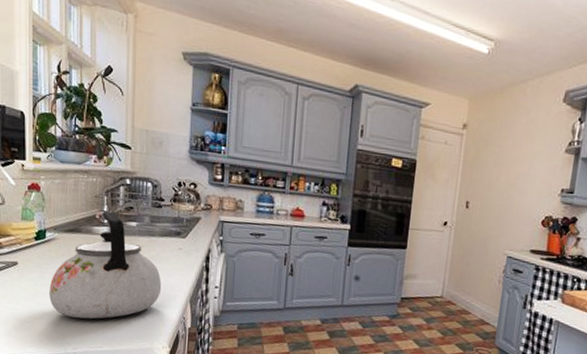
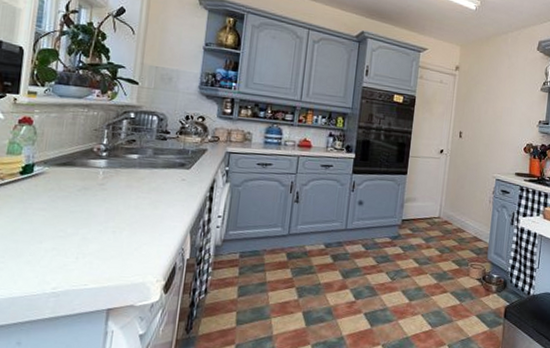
kettle: present [49,211,162,319] -> none [30,144,161,256]

